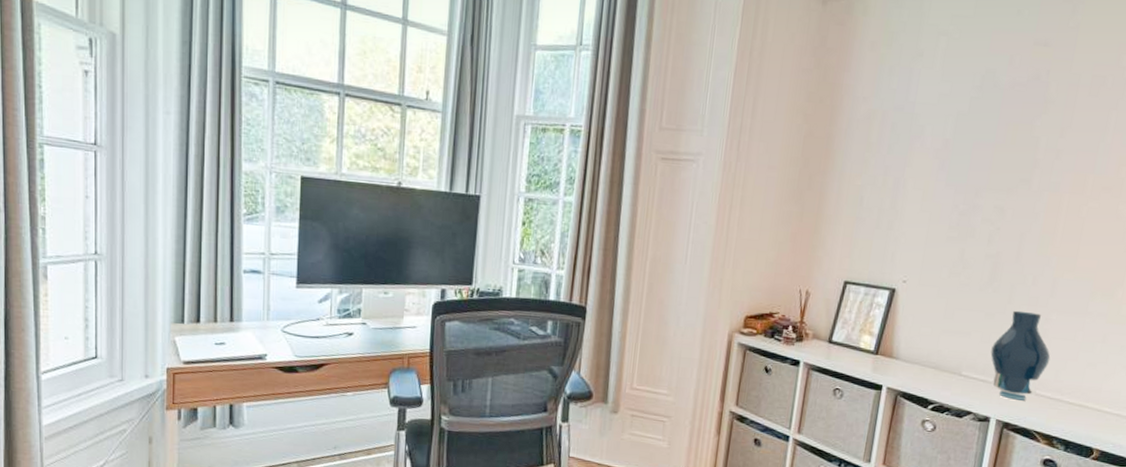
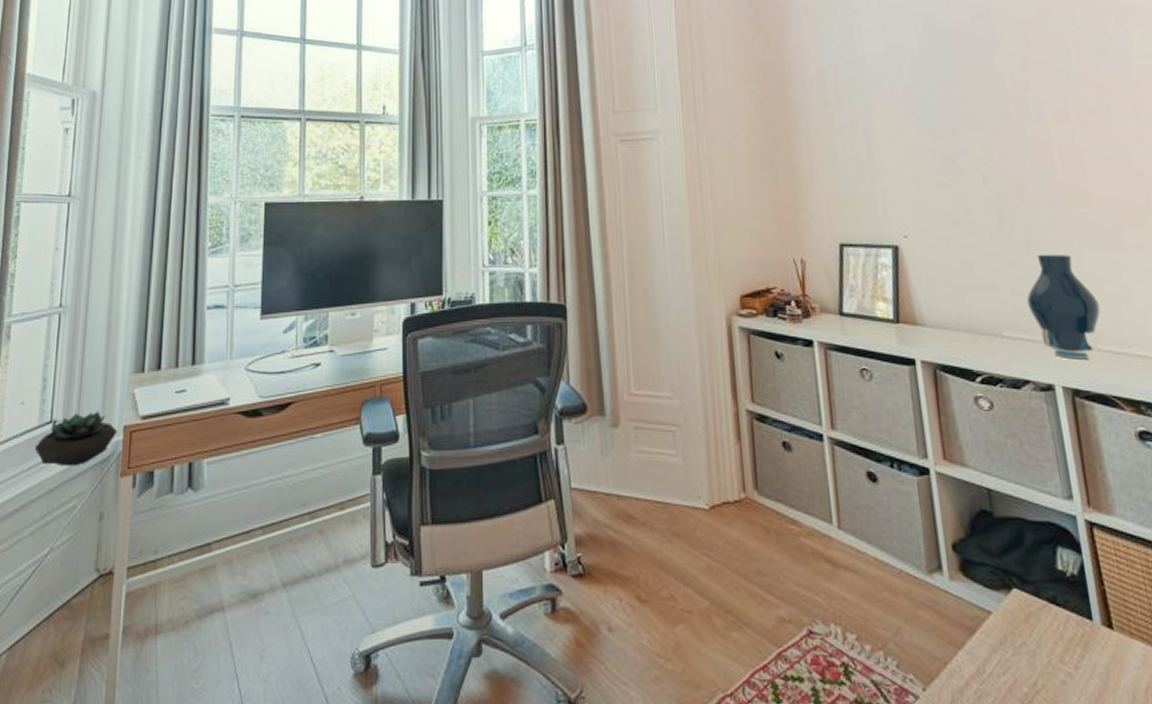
succulent plant: none [82,352,161,397] -> present [34,411,118,465]

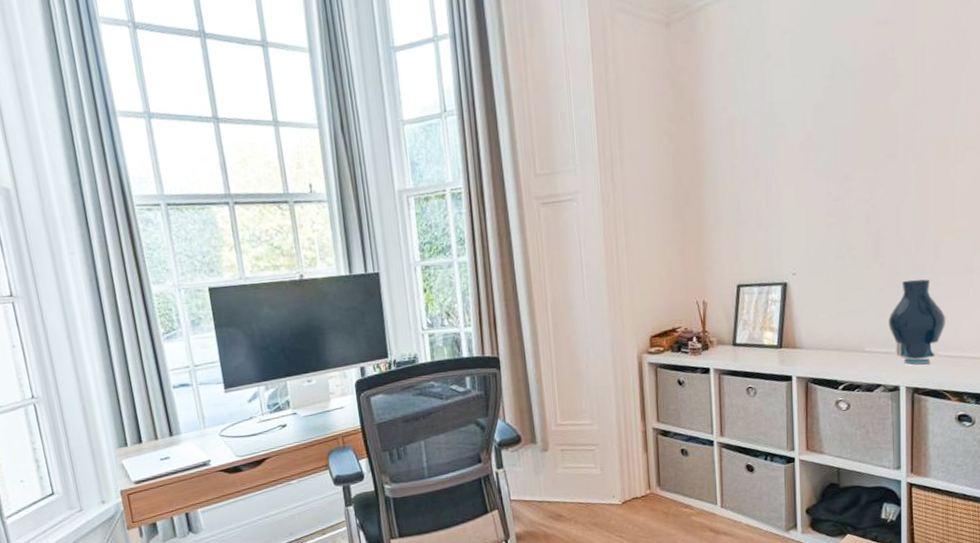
succulent plant: present [34,411,118,465] -> none [43,481,116,527]

